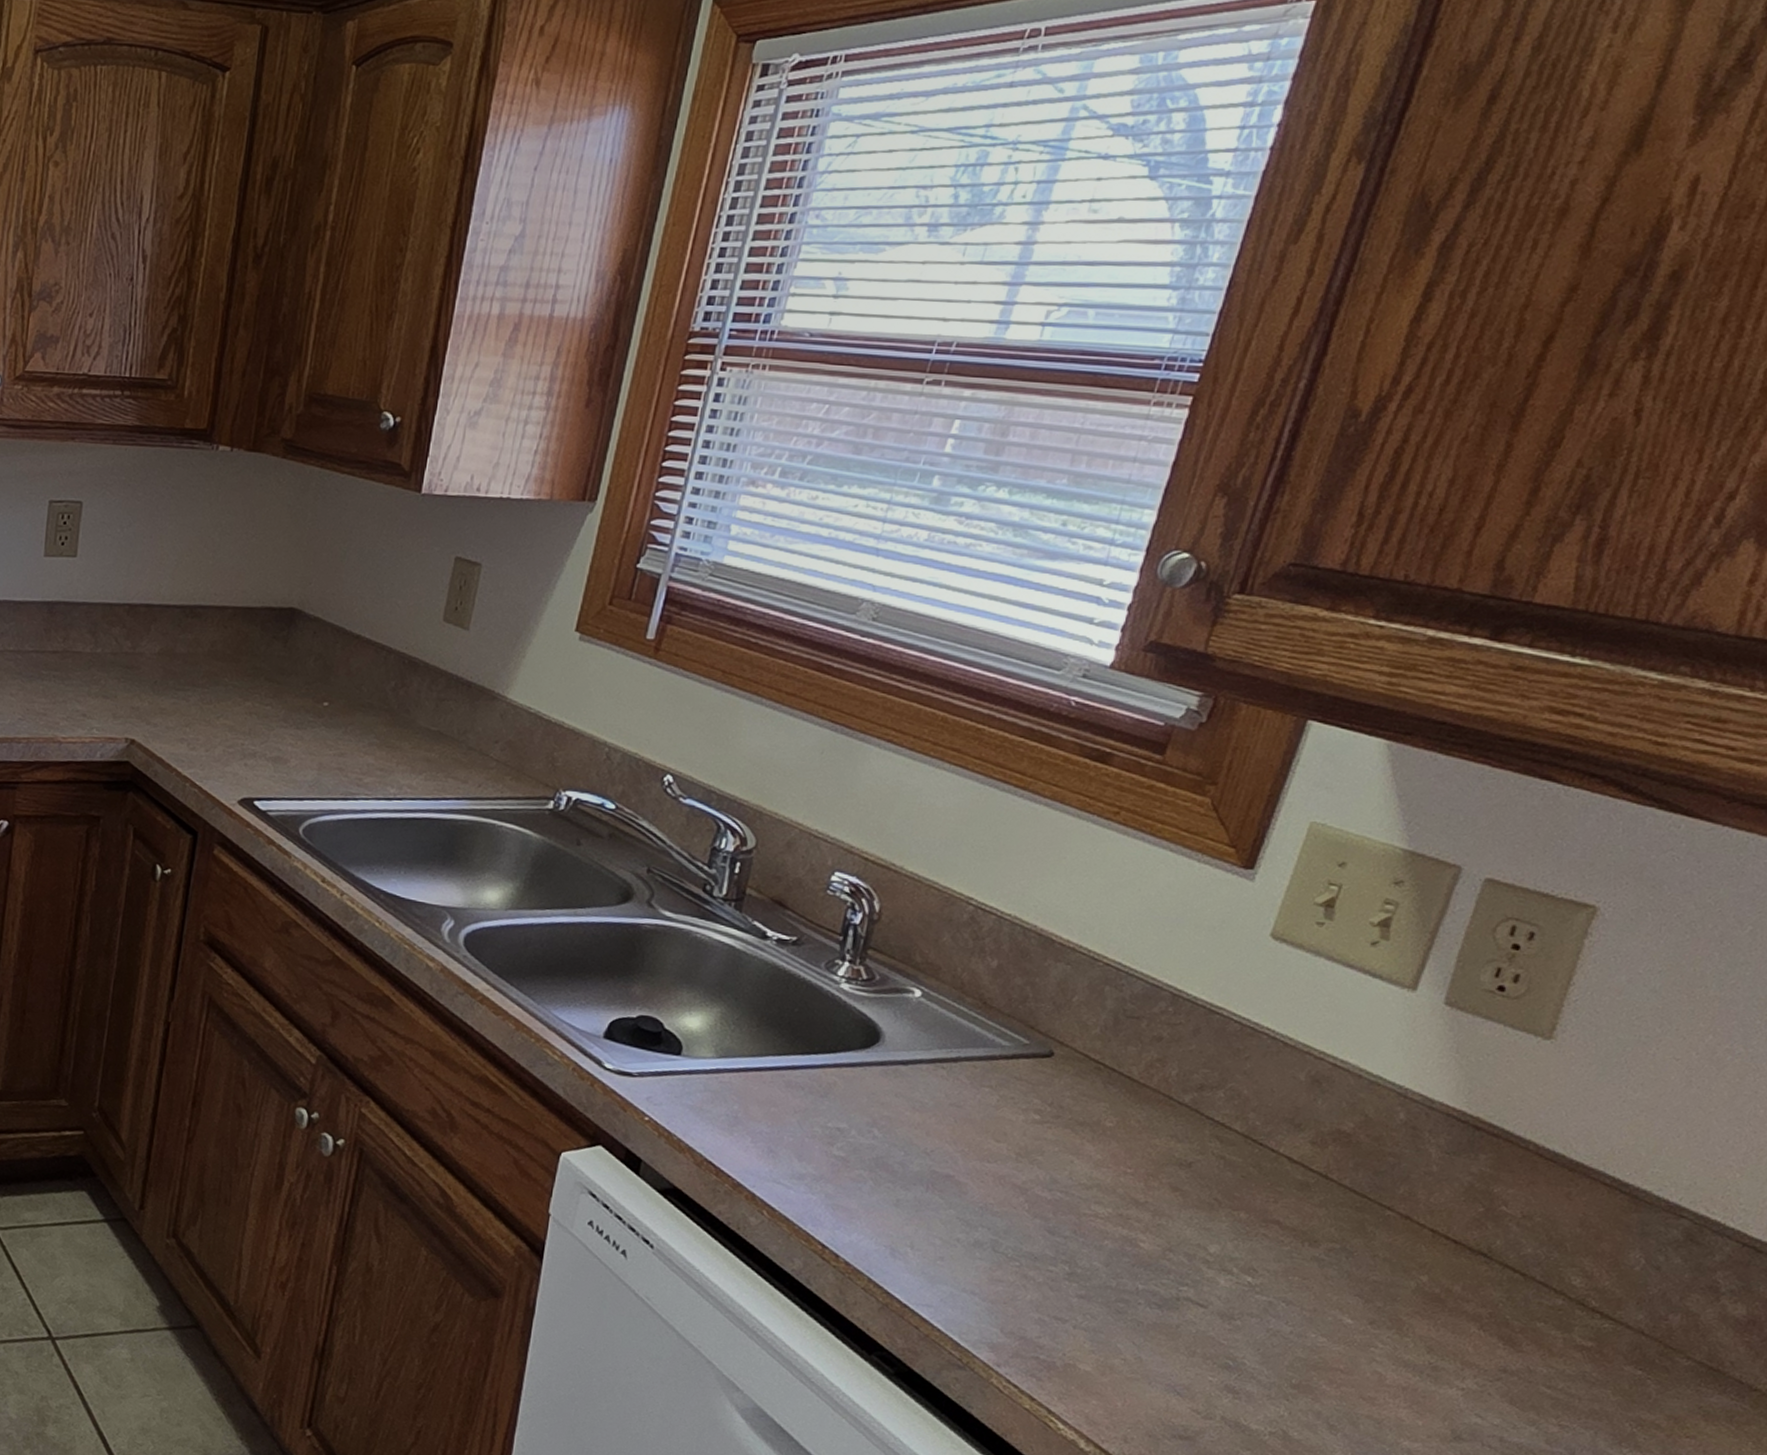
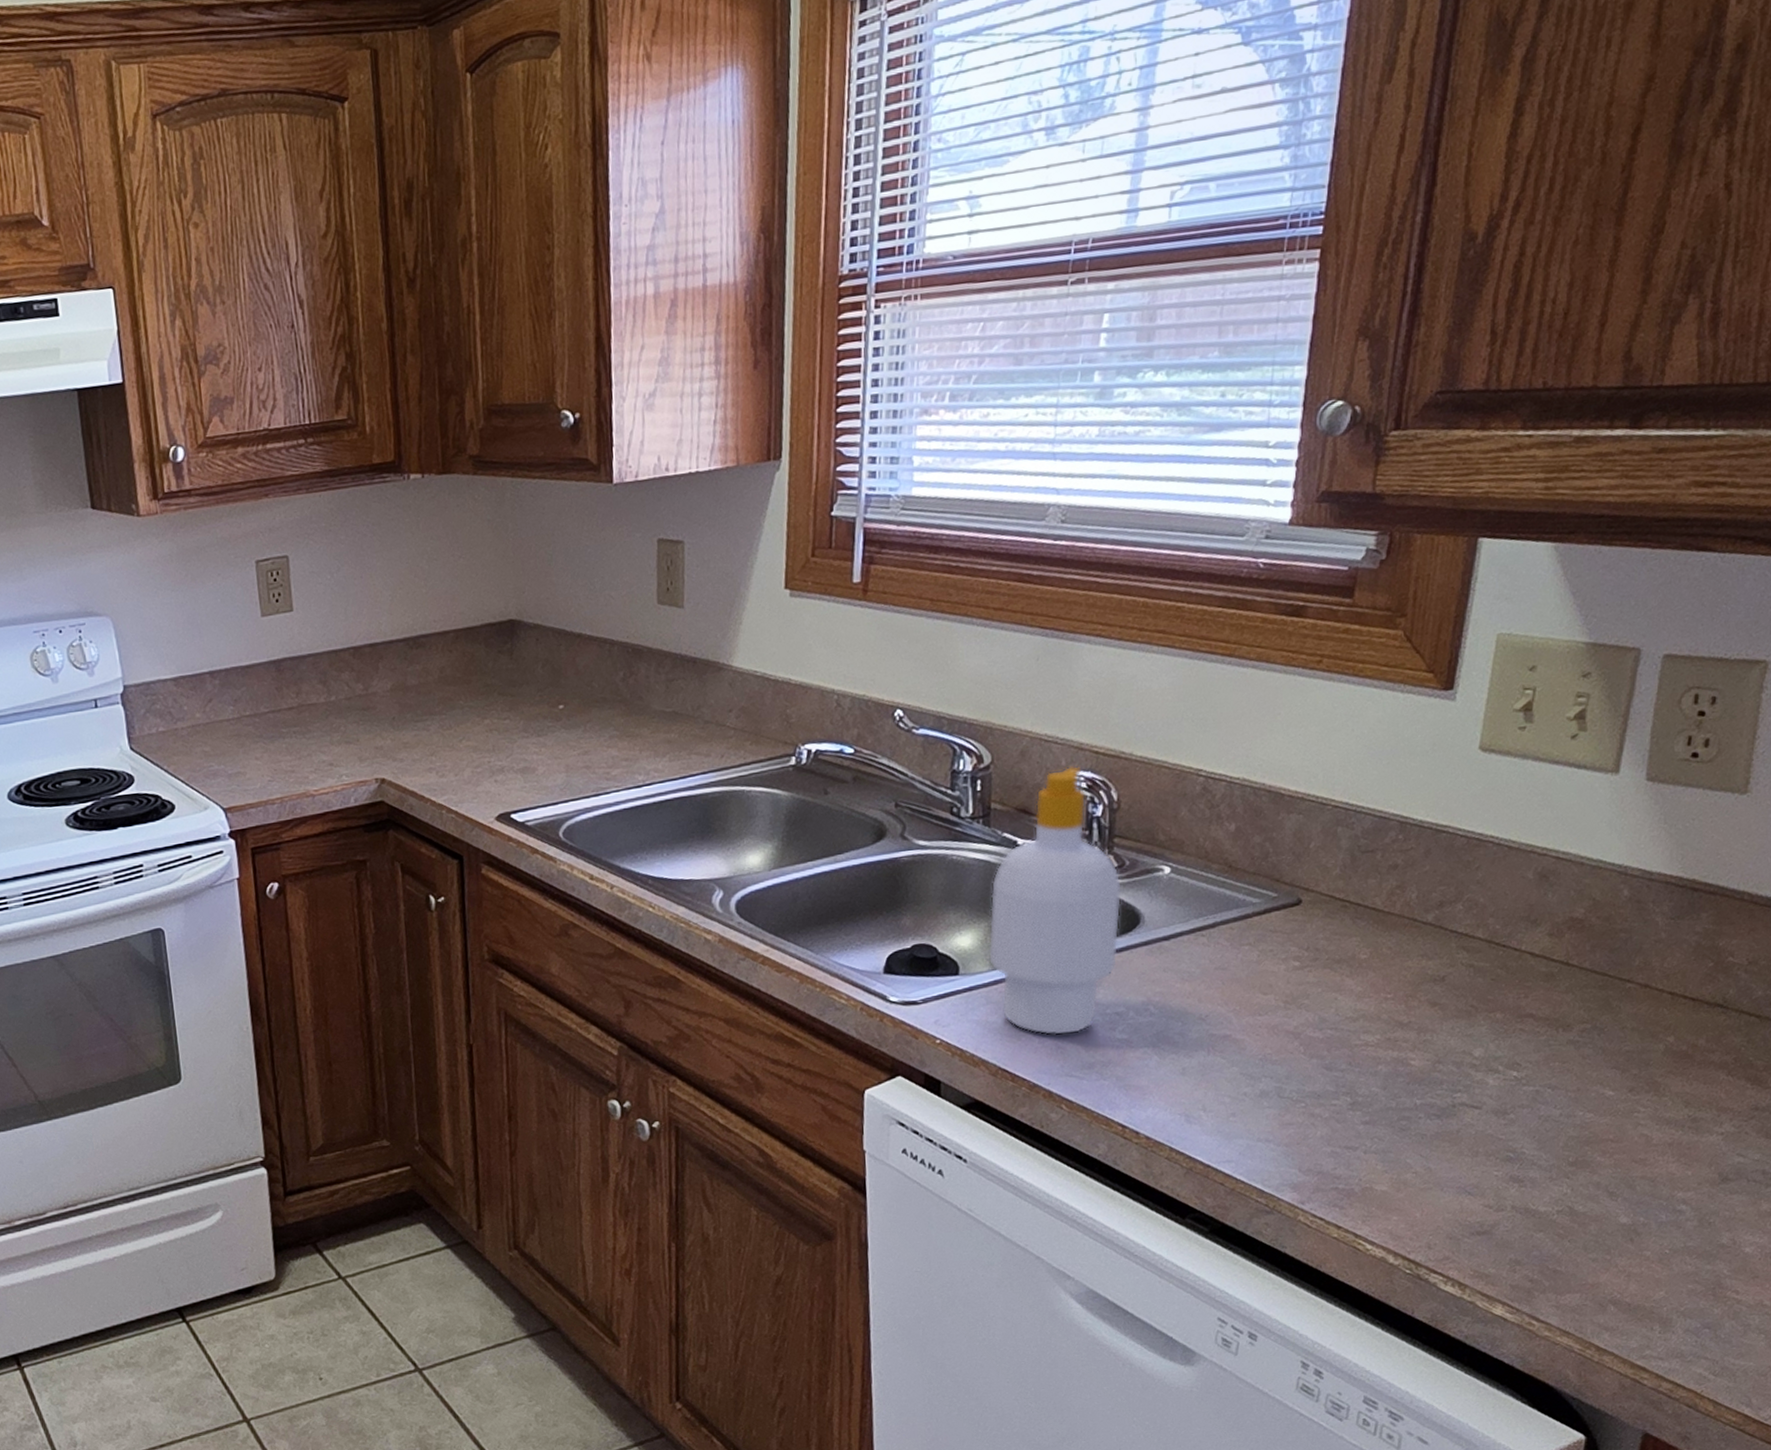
soap bottle: none [714,867,869,1141] -> present [988,765,1123,1036]

